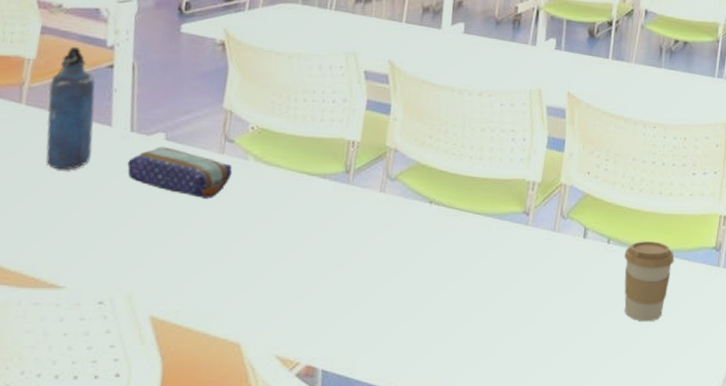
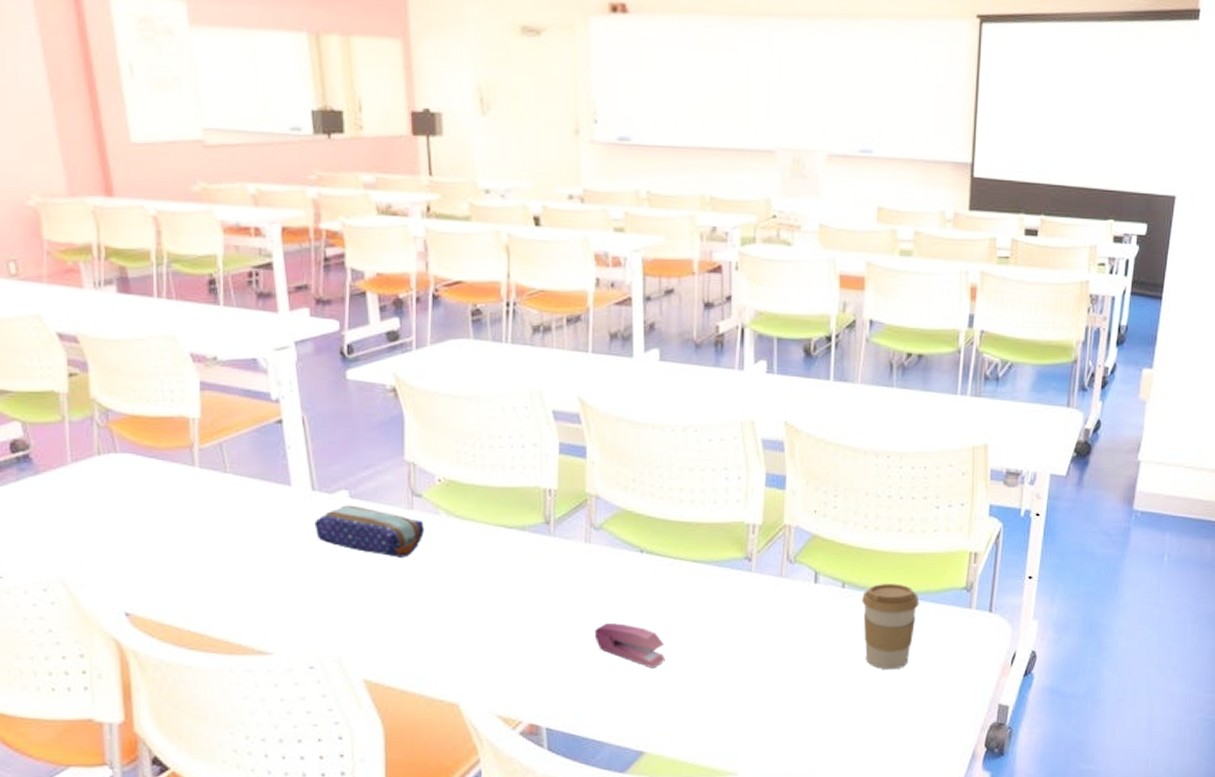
water bottle: present [45,46,95,170] -> none [220,402,277,535]
stapler: none [378,269,443,314] -> present [594,623,665,669]

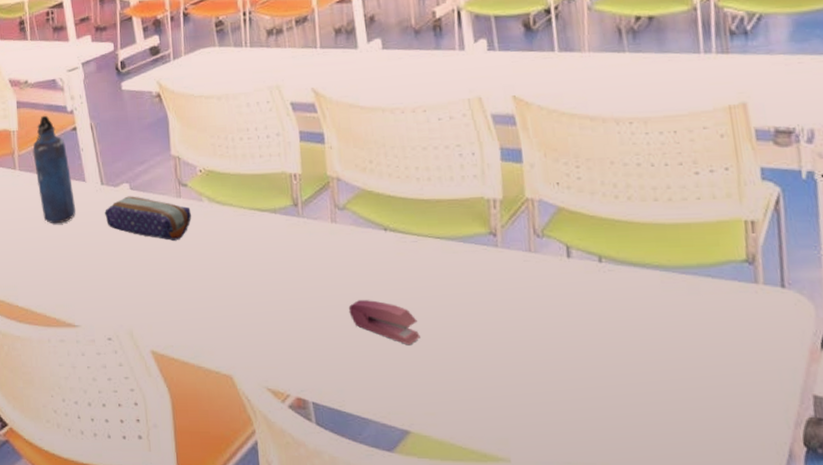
water bottle: none [220,402,277,535] -> present [33,115,76,224]
coffee cup: present [862,584,919,670] -> none [623,257,693,352]

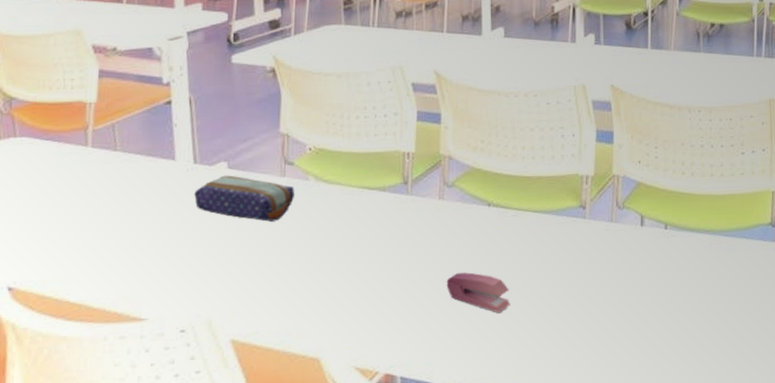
water bottle: present [33,115,76,224] -> none [112,86,160,207]

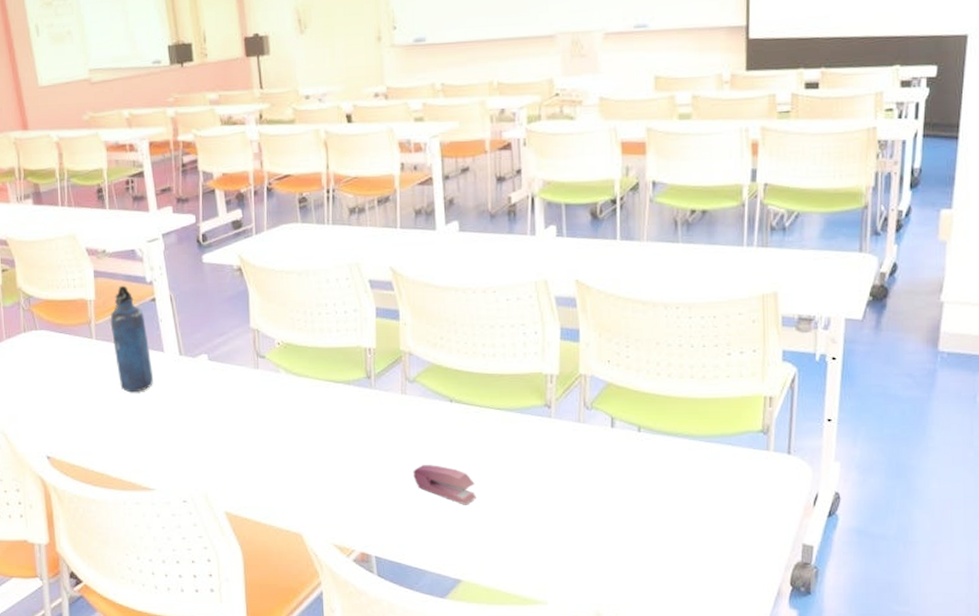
water bottle: none [112,86,160,207] -> present [110,285,154,393]
pencil case: present [194,175,294,222] -> none [182,366,268,409]

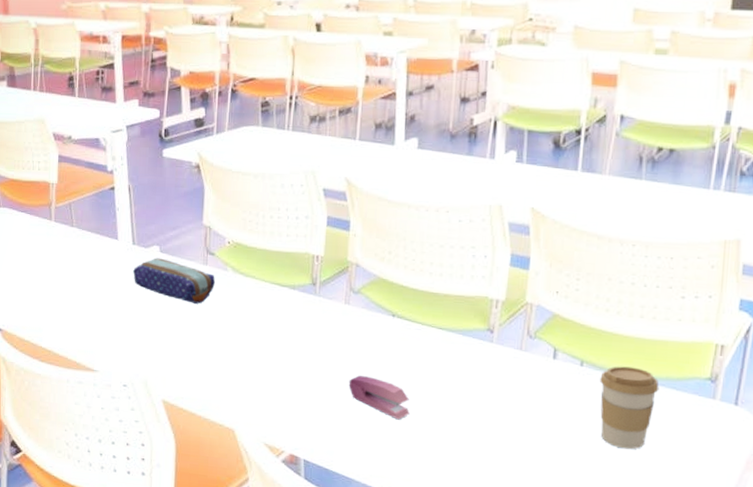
water bottle: present [110,285,154,393] -> none [70,172,106,276]
pencil case: none [182,366,268,409] -> present [133,258,215,304]
coffee cup: none [658,427,715,509] -> present [600,366,659,450]

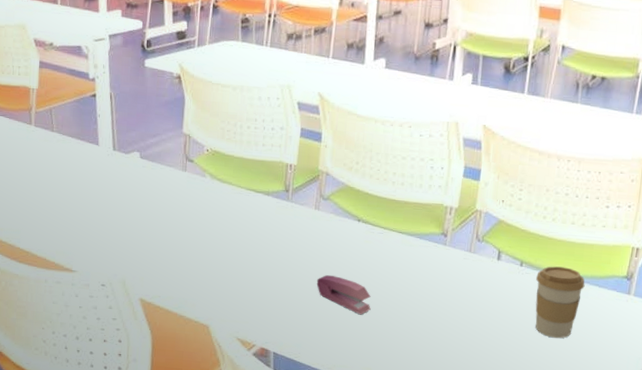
pencil case: present [133,258,215,304] -> none [113,163,193,208]

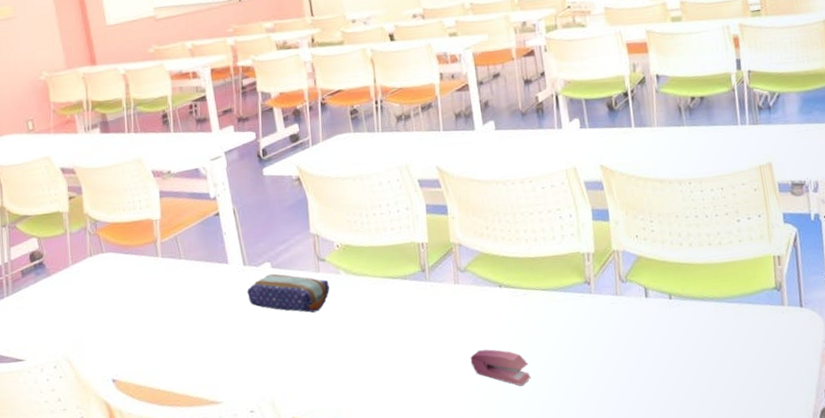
pencil case: none [113,163,193,208] -> present [247,273,330,313]
coffee cup: present [535,266,585,339] -> none [687,290,738,368]

